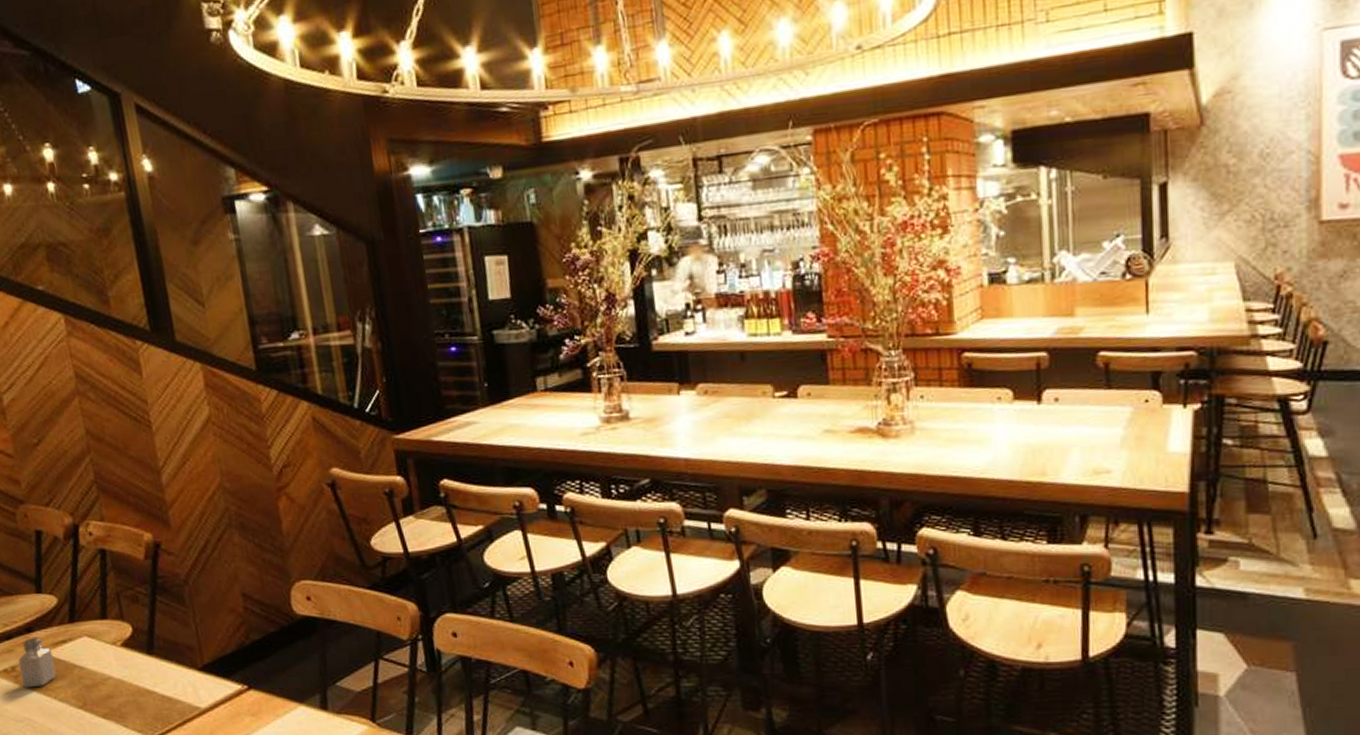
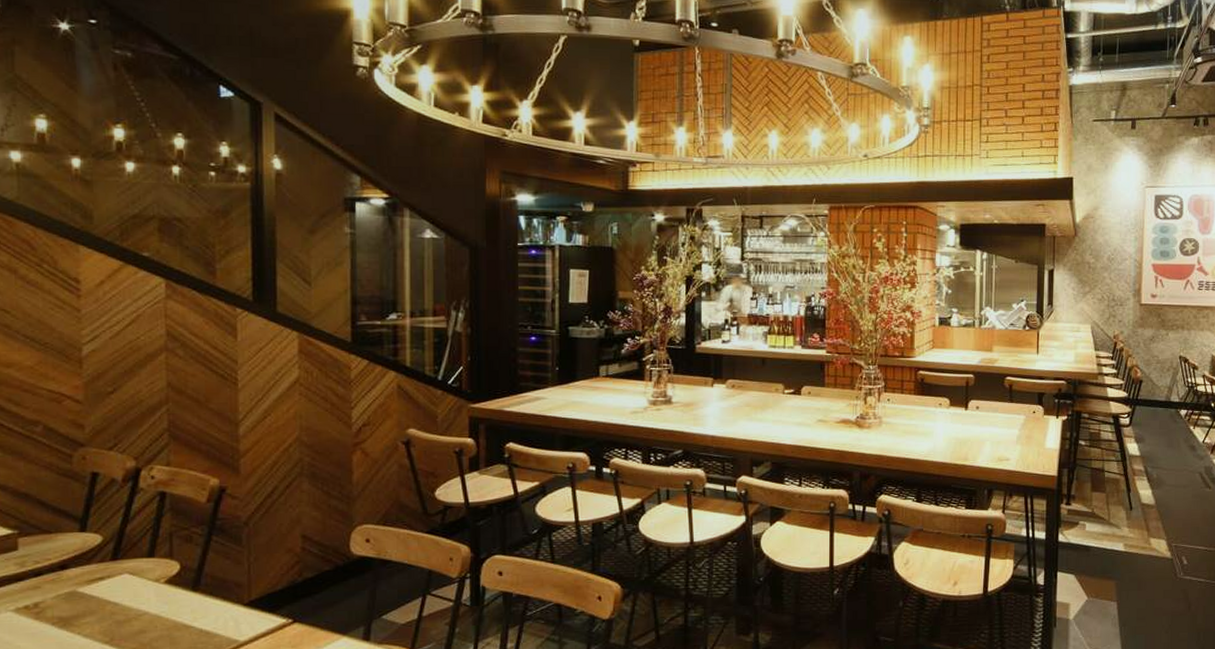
saltshaker: present [18,636,57,688] -> none [43,574,86,624]

